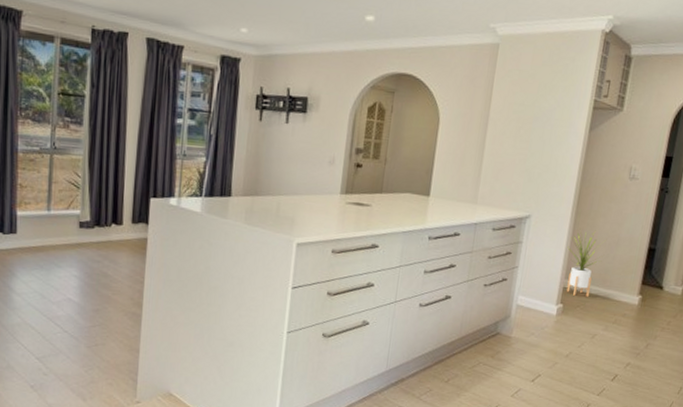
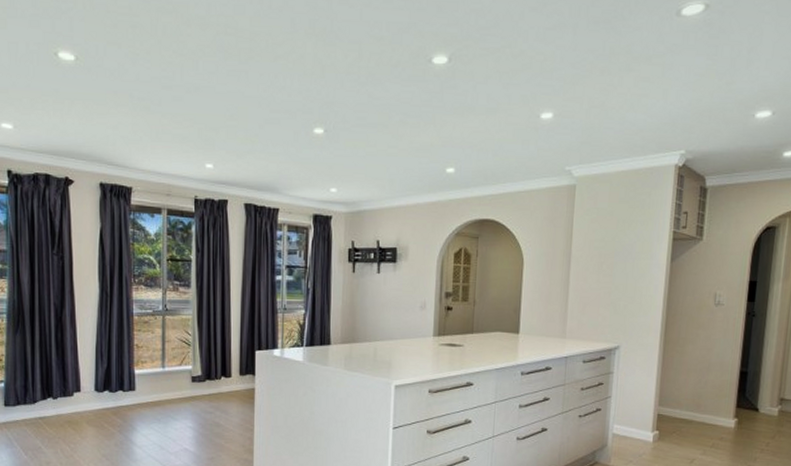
house plant: present [566,228,606,297] -> none [658,356,697,422]

